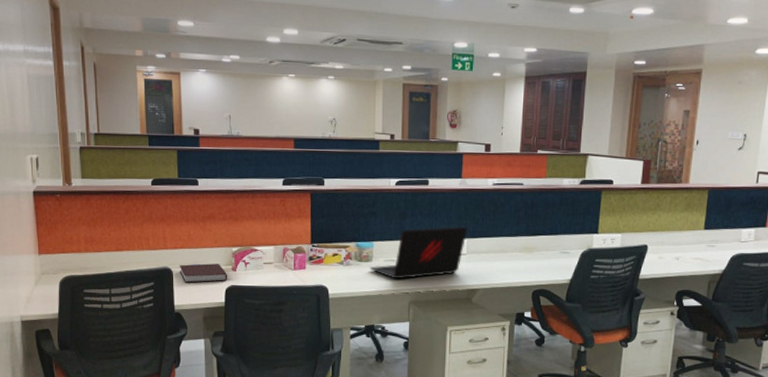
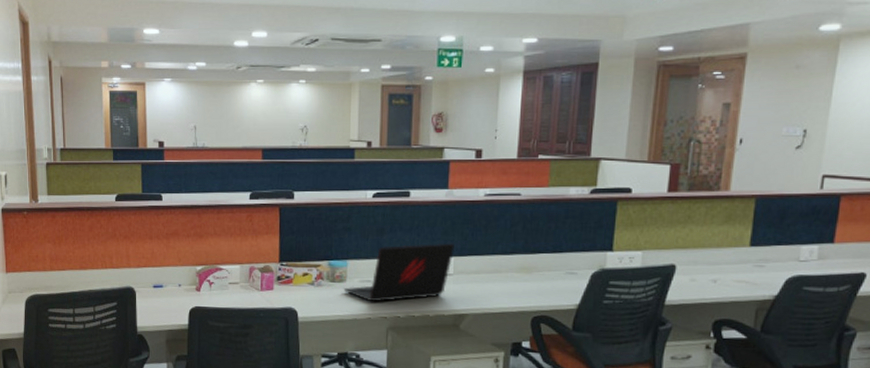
notebook: present [179,263,228,283] -> none [142,283,192,303]

